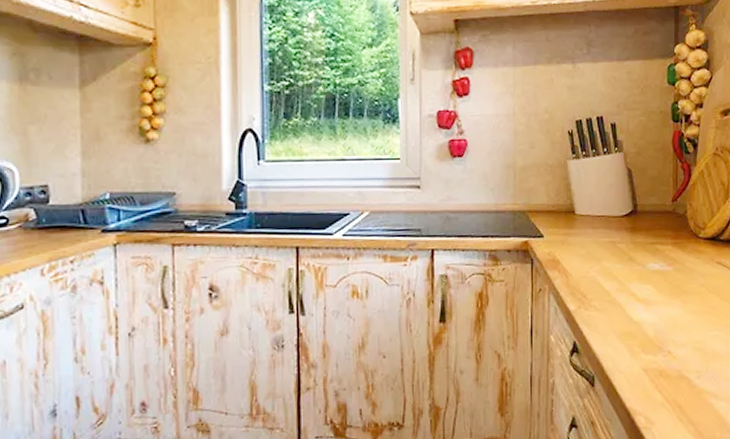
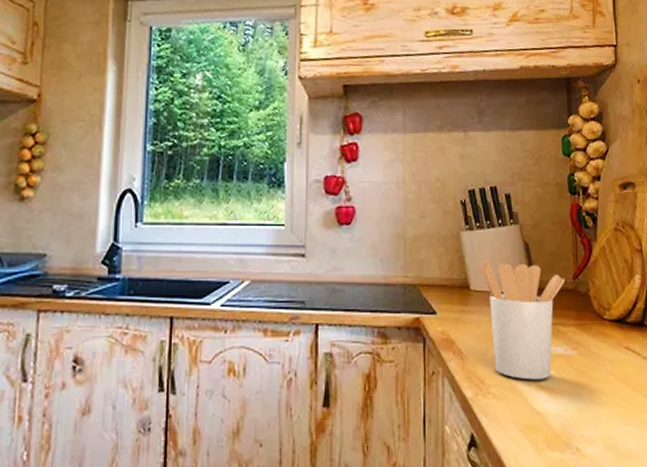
utensil holder: none [587,187,664,294] -> present [482,260,565,380]

